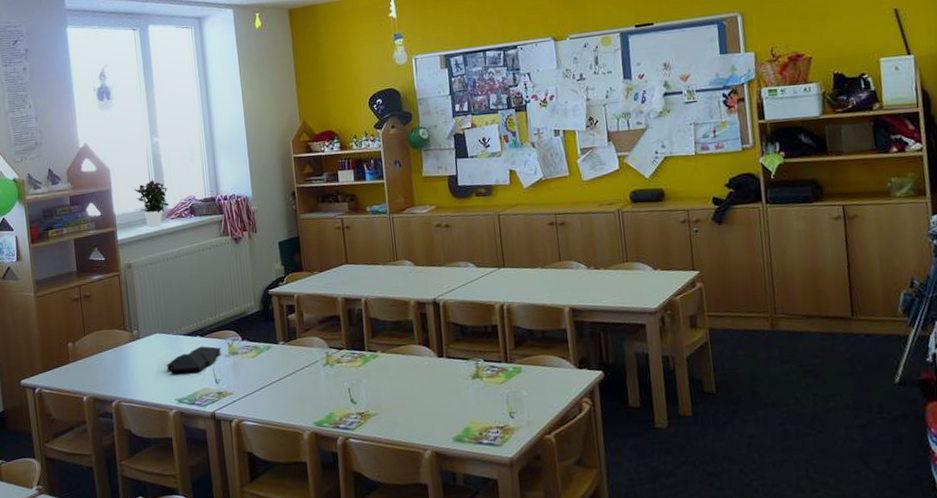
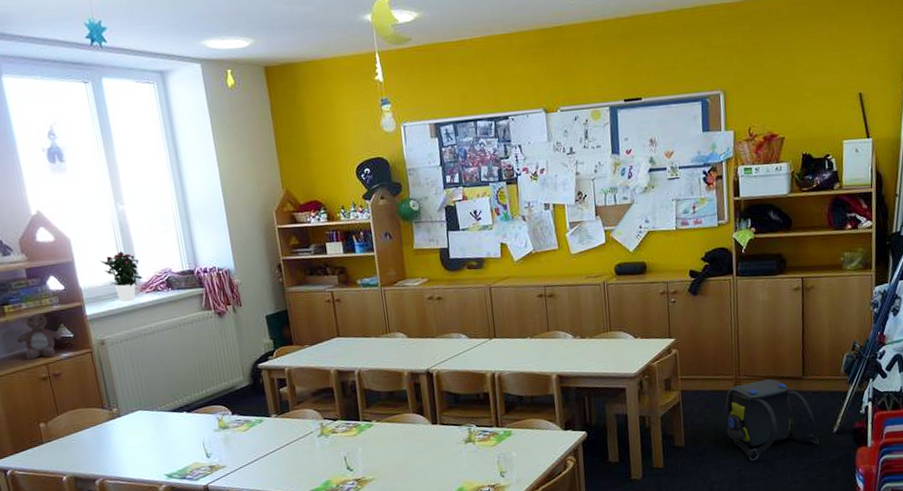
stuffed animal: none [55,237,95,281] -> present [16,313,62,360]
papers: present [166,346,222,374] -> none [152,421,211,450]
shoulder bag: none [761,318,879,413] -> present [725,378,820,461]
decorative box: present [824,122,877,154] -> none [791,201,834,230]

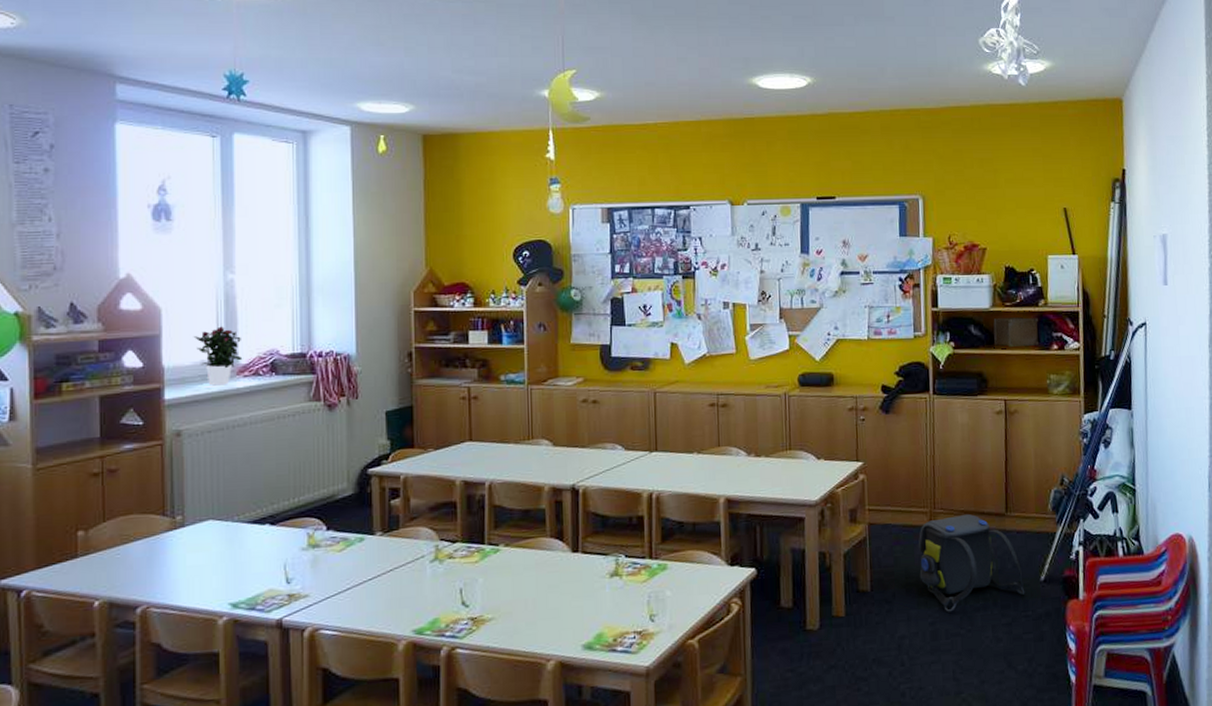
stuffed animal: present [16,313,62,360] -> none [68,394,128,450]
decorative box: none [791,201,834,230] -> present [993,317,1040,348]

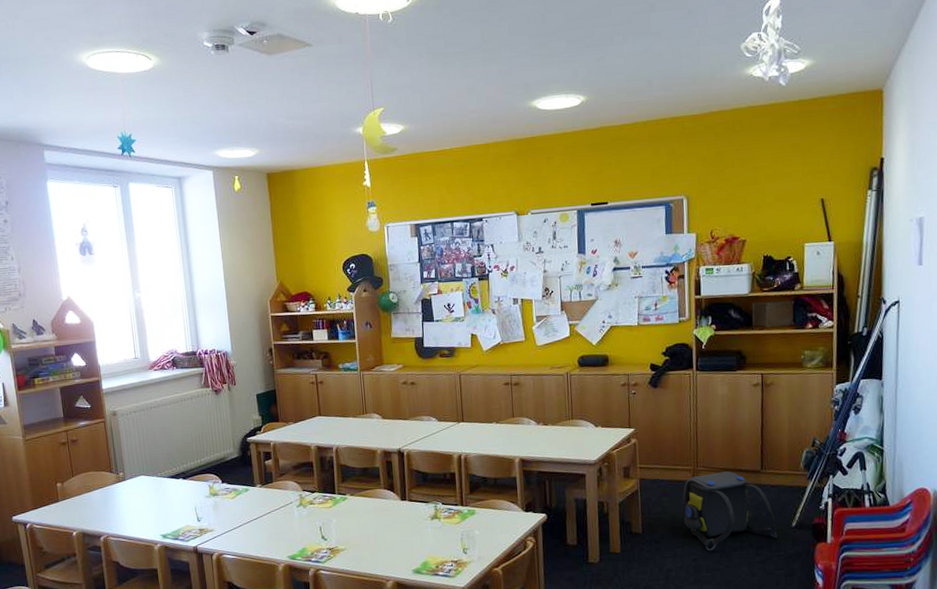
potted flower: present [193,326,243,386] -> none [117,333,152,378]

